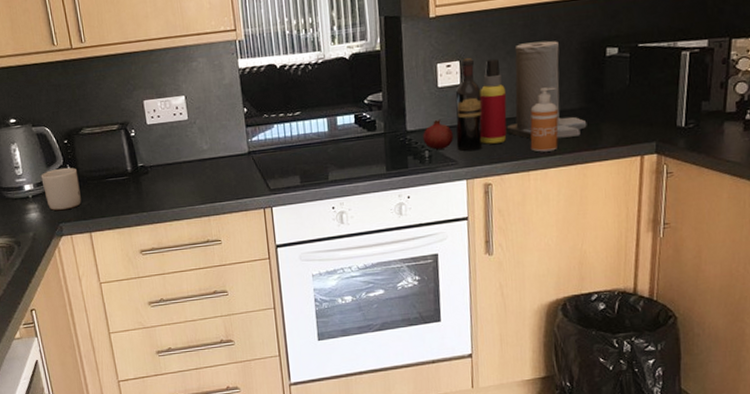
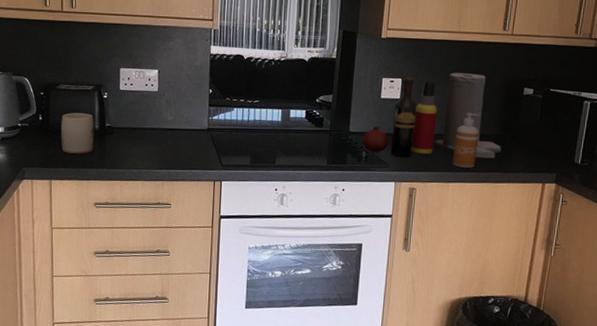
mug: present [41,167,81,211] -> none [13,116,49,156]
mug: none [90,155,130,202] -> present [60,113,95,154]

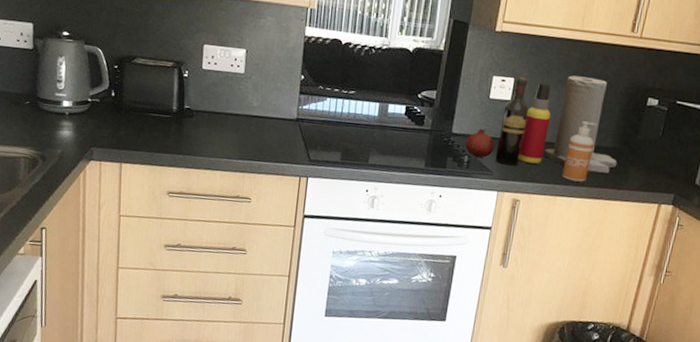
mug: present [60,113,95,154] -> none [134,90,173,137]

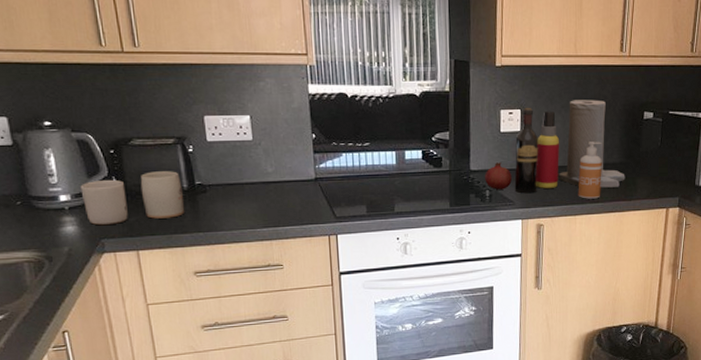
mug: none [82,91,122,135] -> present [80,179,128,226]
mug: none [134,90,173,137] -> present [140,171,185,219]

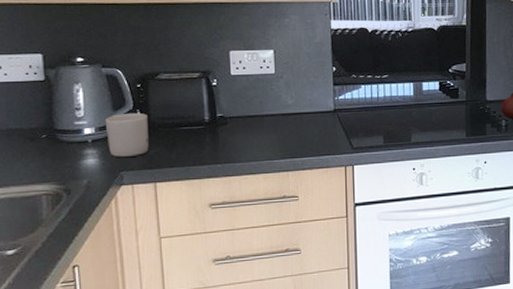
mug: present [140,171,185,219] -> none [163,104,205,151]

